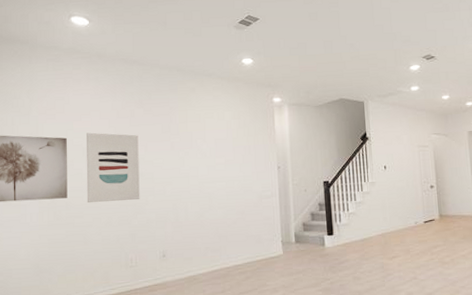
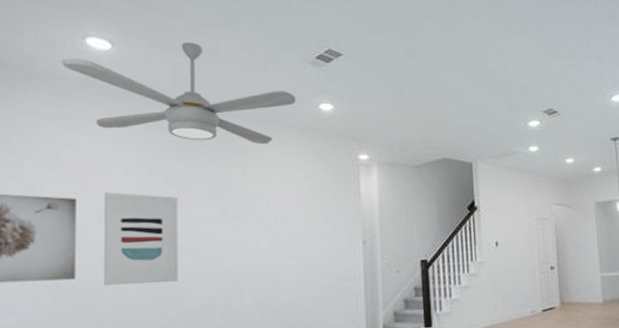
ceiling fan: none [55,16,224,93] -> present [62,42,296,145]

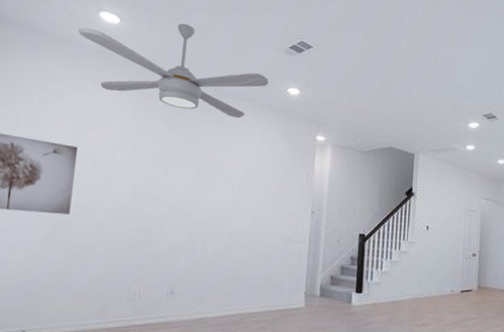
wall art: present [103,192,179,286] -> none [91,144,160,226]

